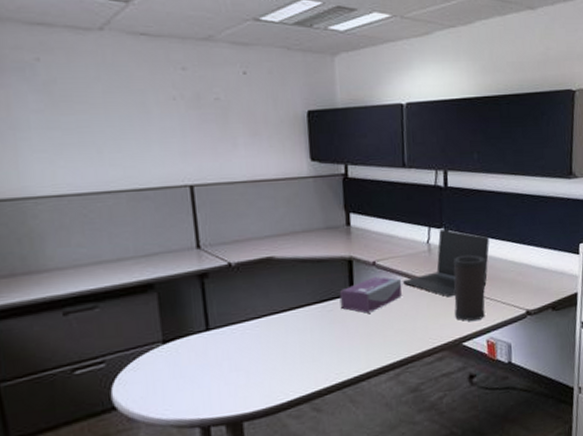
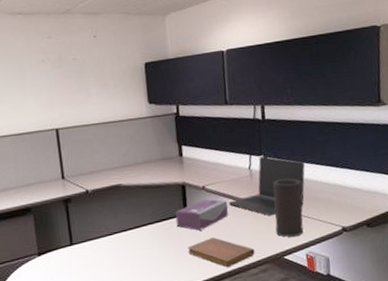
notebook: none [353,321,431,356] -> present [188,237,255,268]

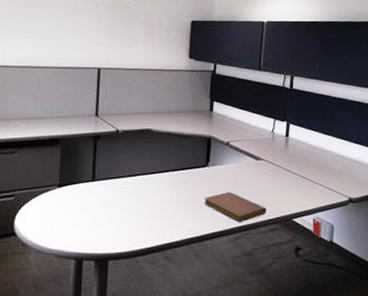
tissue box: present [175,198,229,231] -> none [197,154,248,183]
laptop: present [229,156,305,216] -> none [249,121,322,179]
speaker: present [273,179,304,237] -> none [289,146,318,201]

